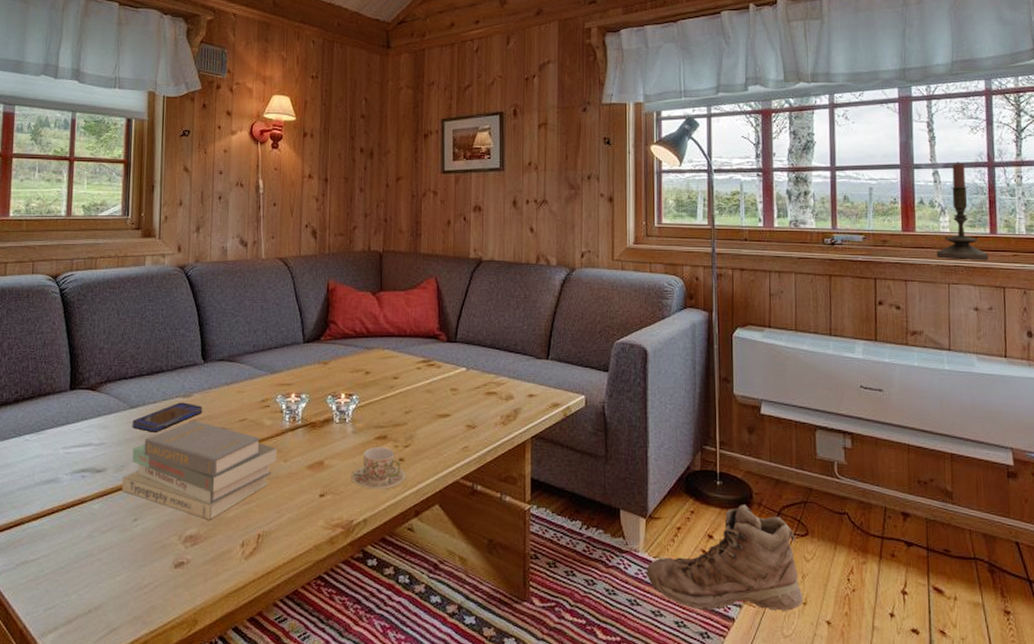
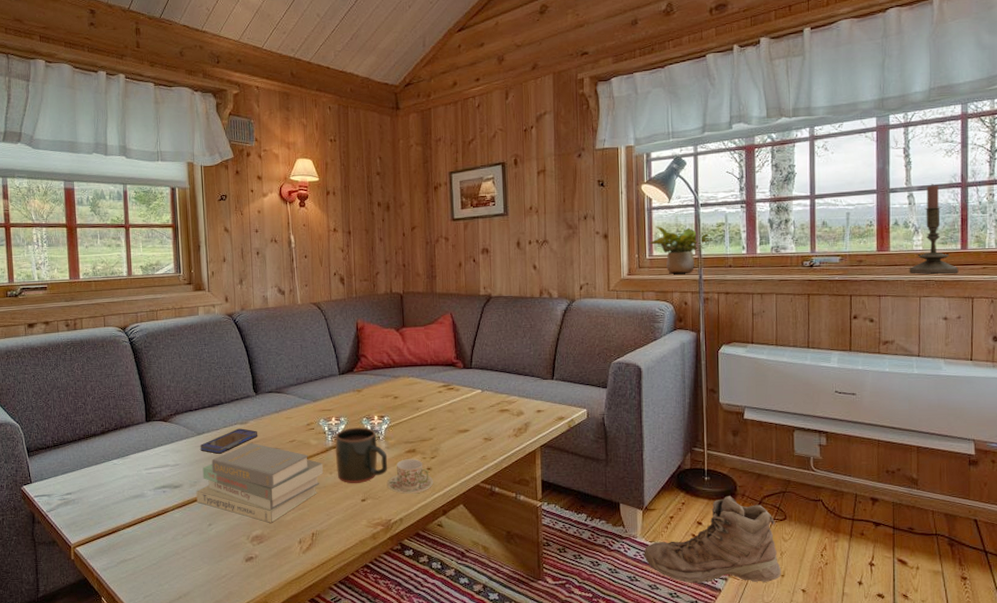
mug: none [292,406,354,474] -> present [335,427,388,483]
potted plant: none [658,192,728,246] -> present [649,226,714,275]

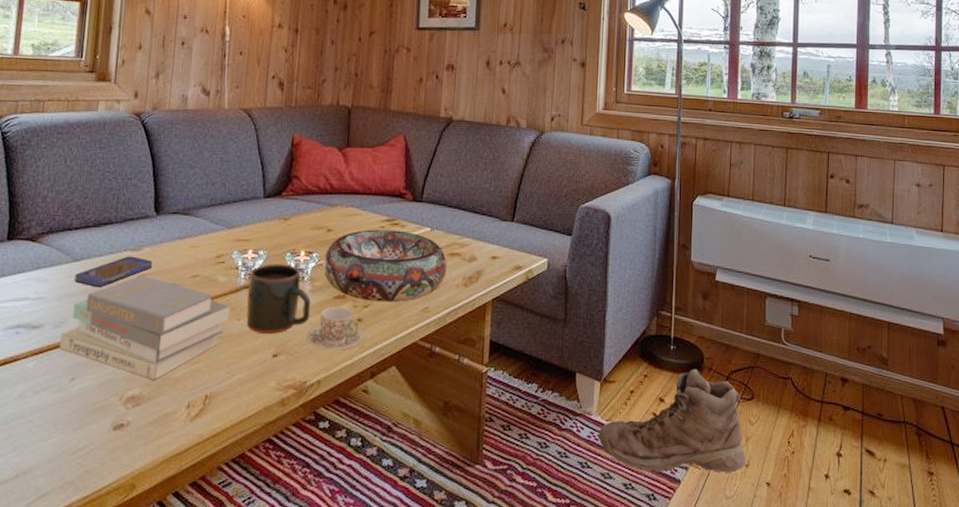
decorative bowl: none [394,394,499,454] -> present [323,229,447,303]
potted plant: present [649,226,714,275] -> none [628,59,695,114]
candle: present [910,184,959,274] -> none [886,44,932,138]

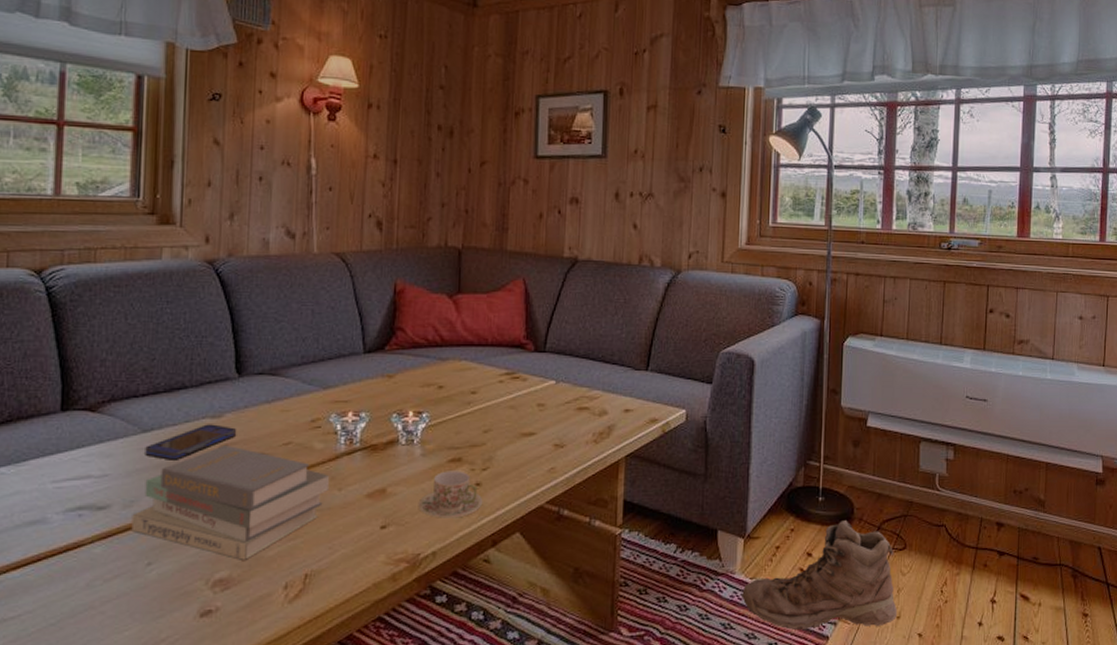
mug: present [246,263,311,334] -> none [348,426,423,504]
decorative bowl: present [323,229,447,303] -> none [435,384,575,464]

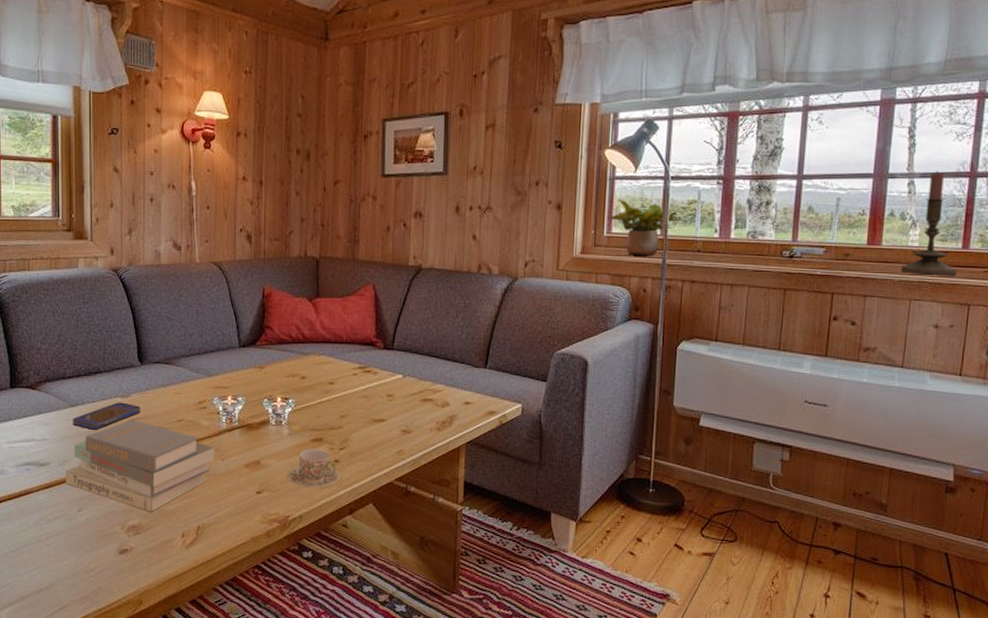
hiking boot: present [742,519,898,631] -> none [573,510,727,609]
potted plant: none [774,188,846,248] -> present [609,199,683,257]
candle: none [1049,166,1096,267] -> present [902,171,957,275]

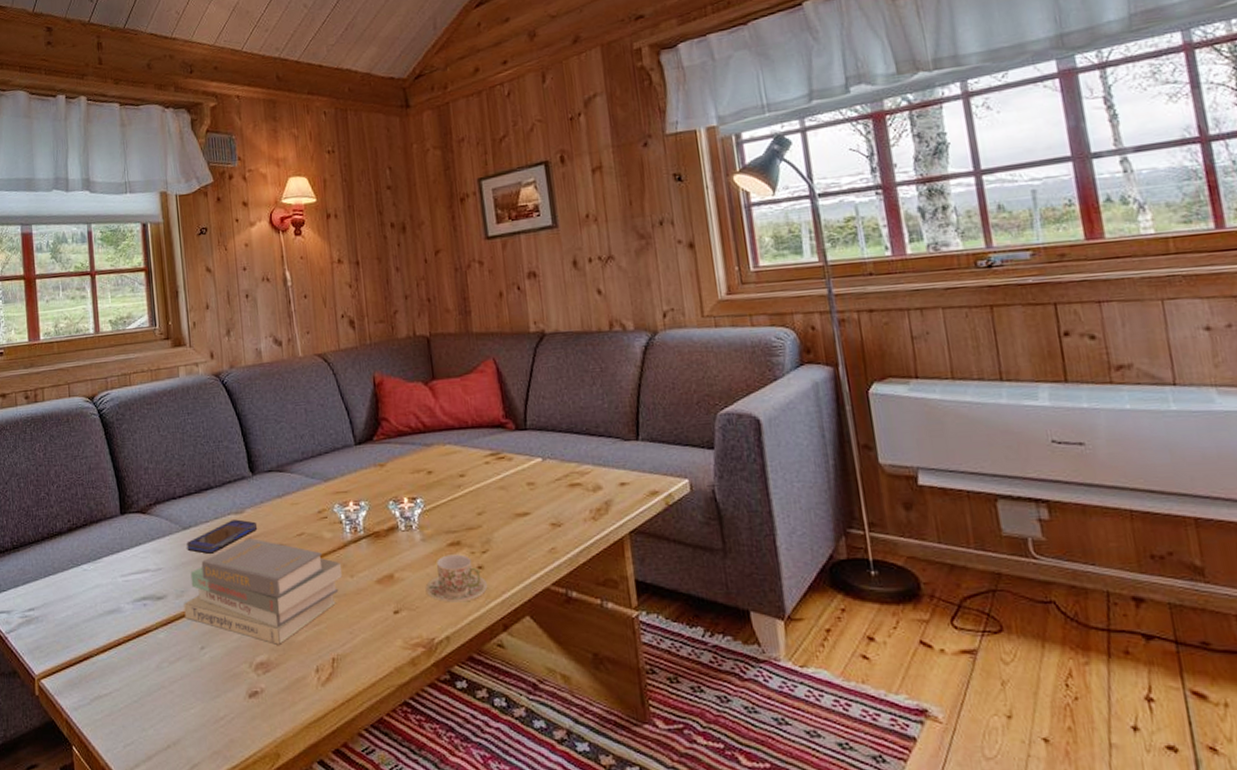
potted plant: present [609,199,683,257] -> none [752,226,842,291]
candle: present [902,171,957,275] -> none [1140,141,1217,268]

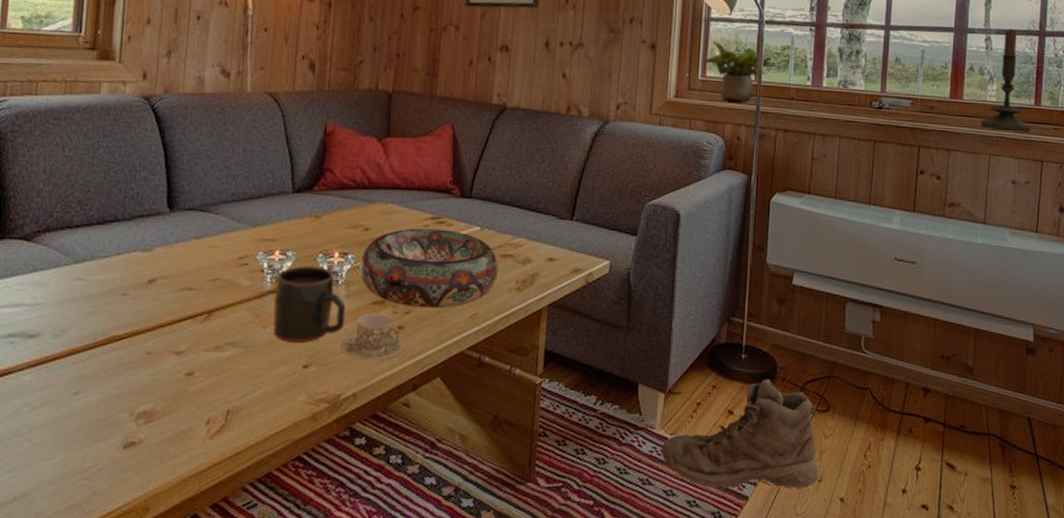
books: present [184,538,343,645] -> none [60,279,256,394]
mobile phone: present [186,519,258,554] -> none [76,257,167,292]
mug: none [355,513,426,589] -> present [273,266,346,343]
decorative bowl: none [429,464,570,546] -> present [359,228,499,309]
potted plant: none [752,226,842,291] -> present [703,42,776,103]
hiking boot: none [792,596,1008,729] -> present [661,378,820,490]
candle: none [1140,141,1217,268] -> present [982,28,1031,131]

